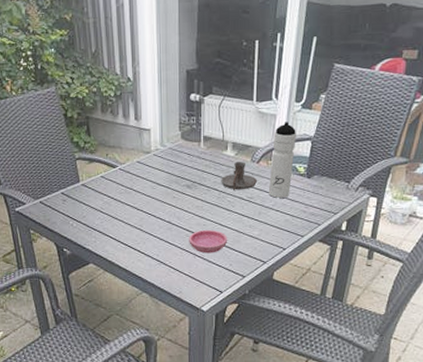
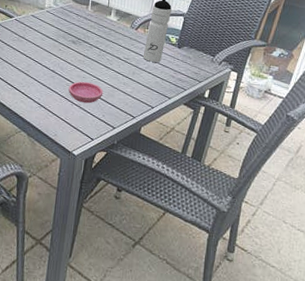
candle holder: present [221,162,257,190] -> none [102,26,134,52]

